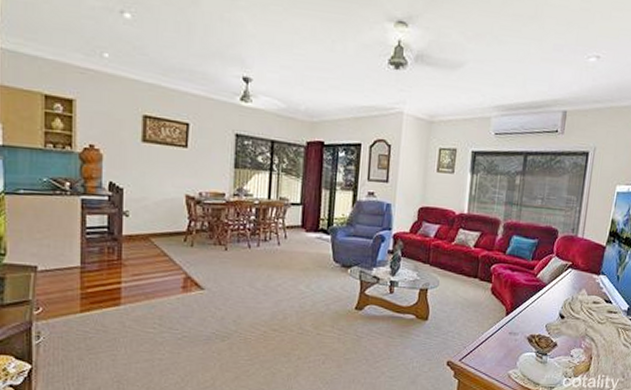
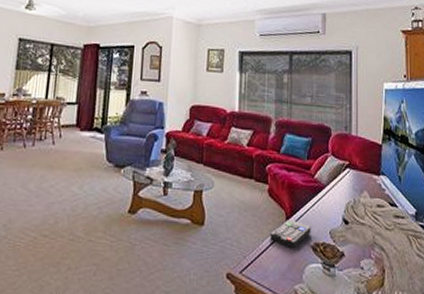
remote control: none [489,314,529,340] -> present [269,218,311,249]

